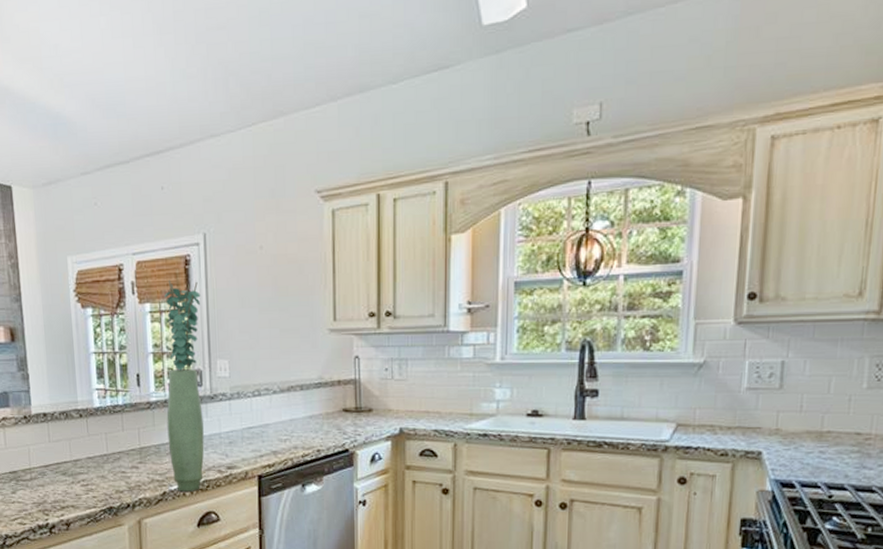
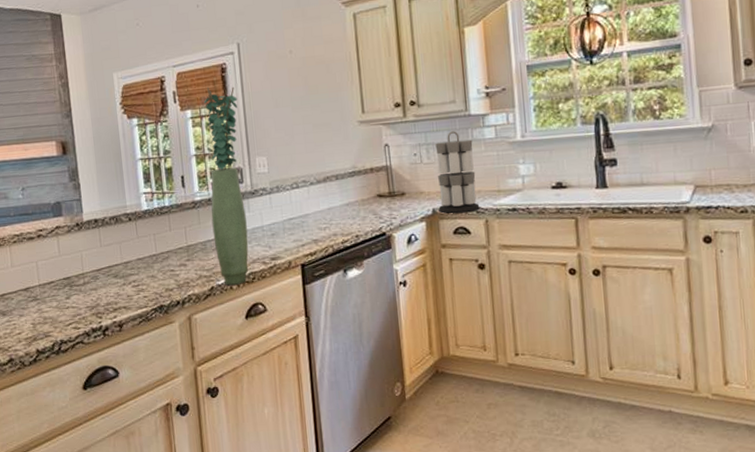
spice rack: none [406,347,449,434] -> present [435,131,480,213]

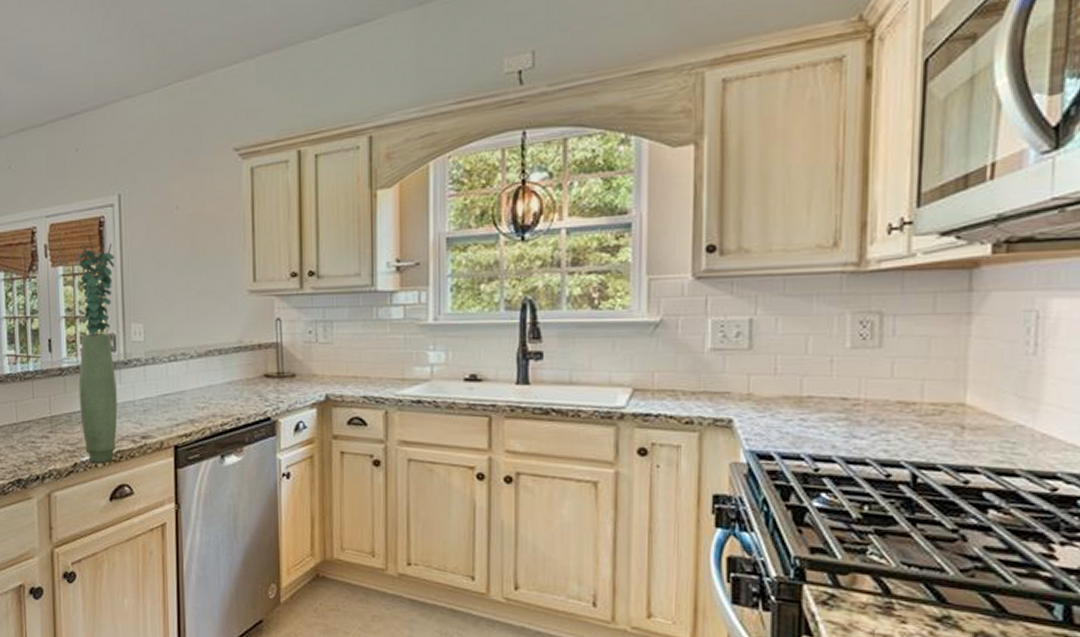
spice rack: present [435,131,480,213] -> none [332,308,380,401]

